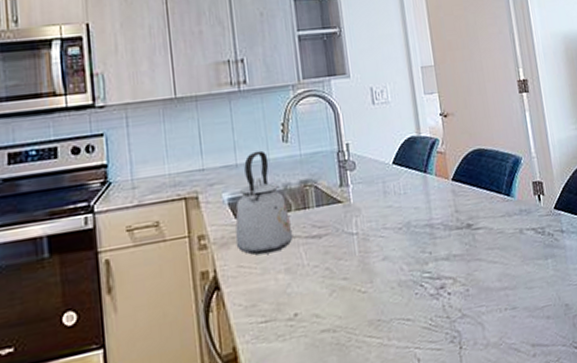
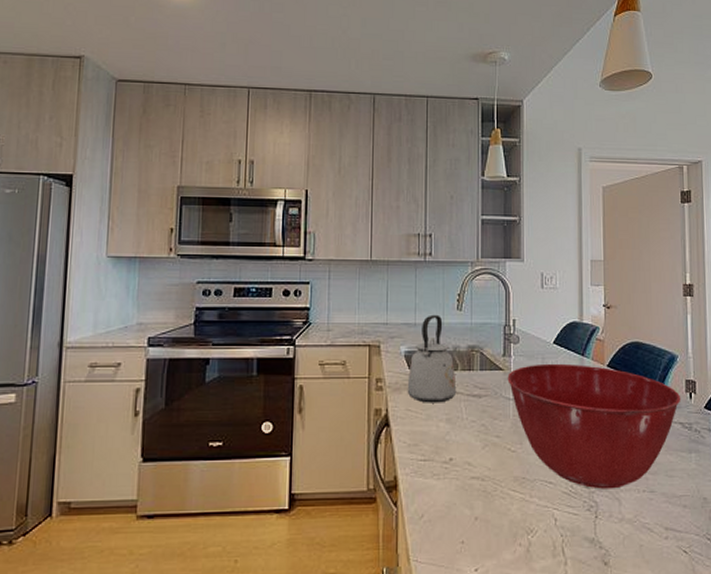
mixing bowl: none [347,181,531,317] -> present [507,363,681,489]

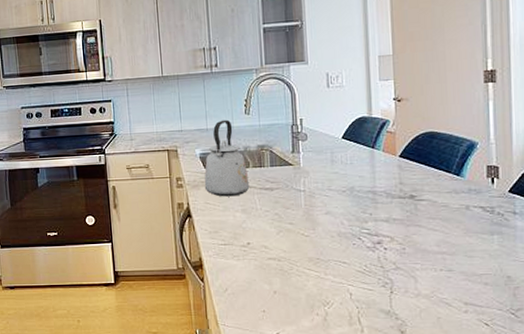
mixing bowl: present [507,363,681,489] -> none [297,156,482,268]

